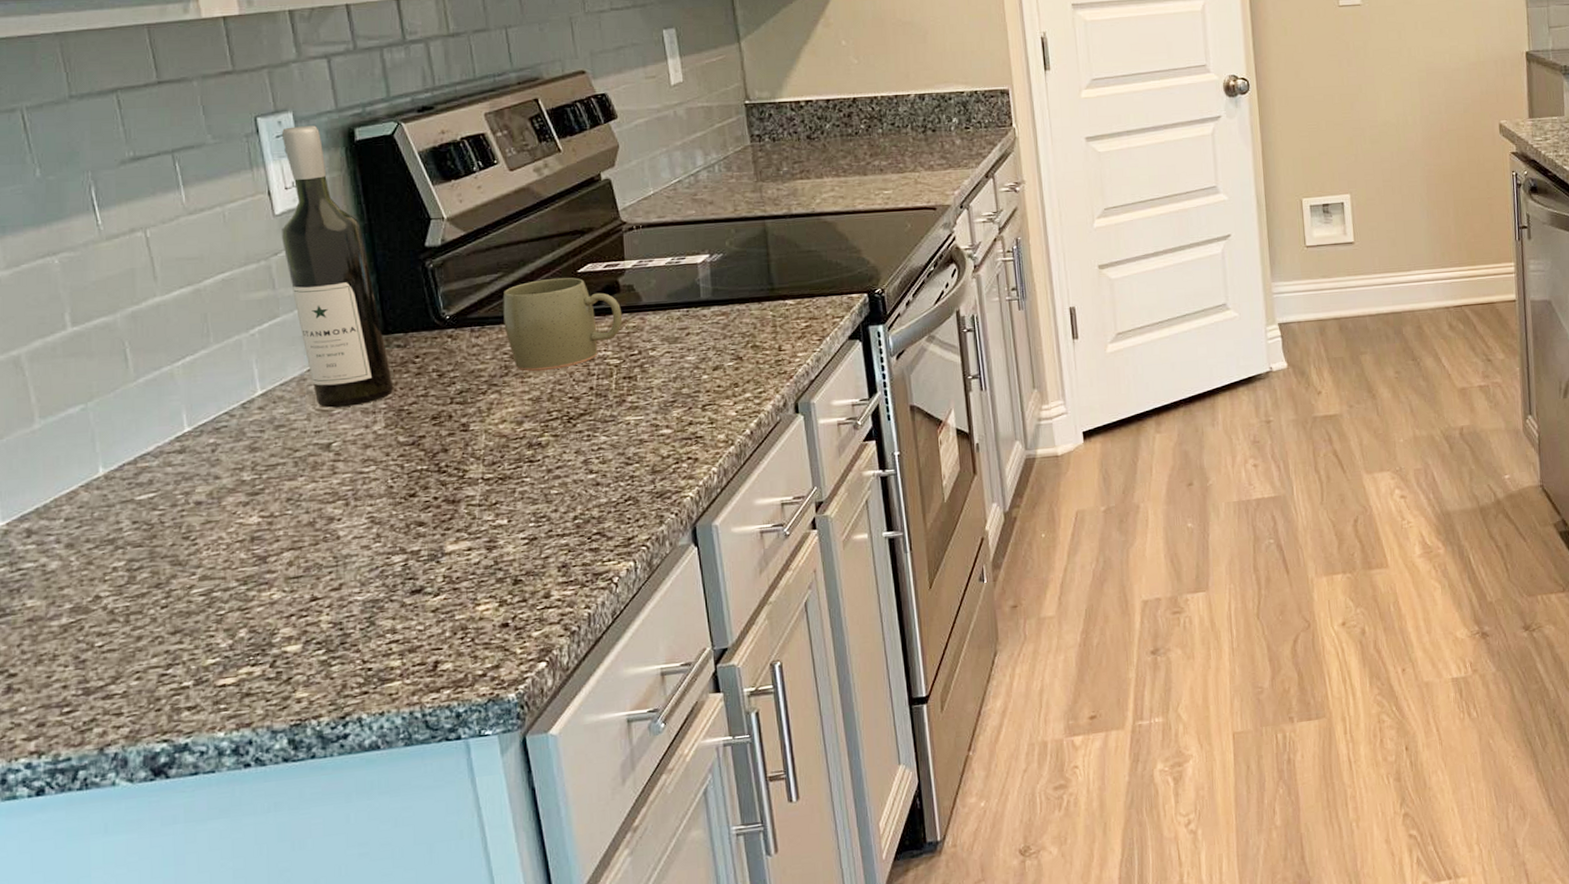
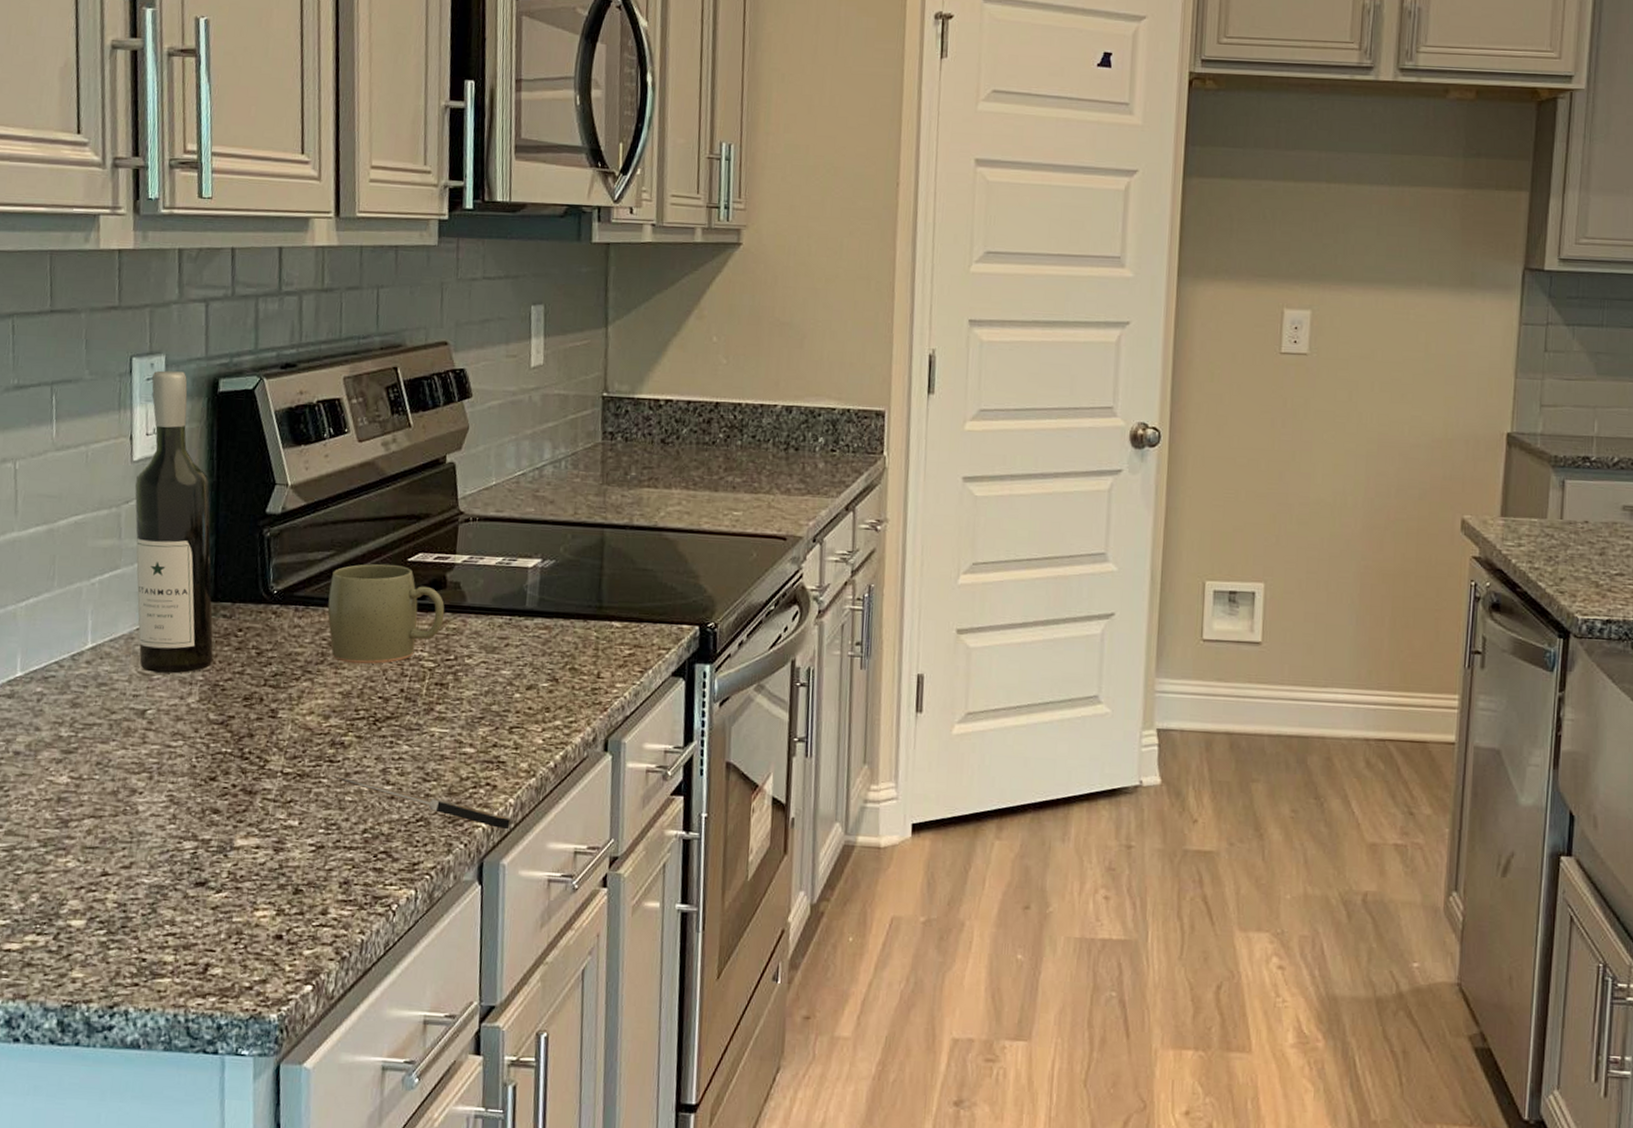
kitchen knife: none [534,473,717,495] -> present [332,776,512,830]

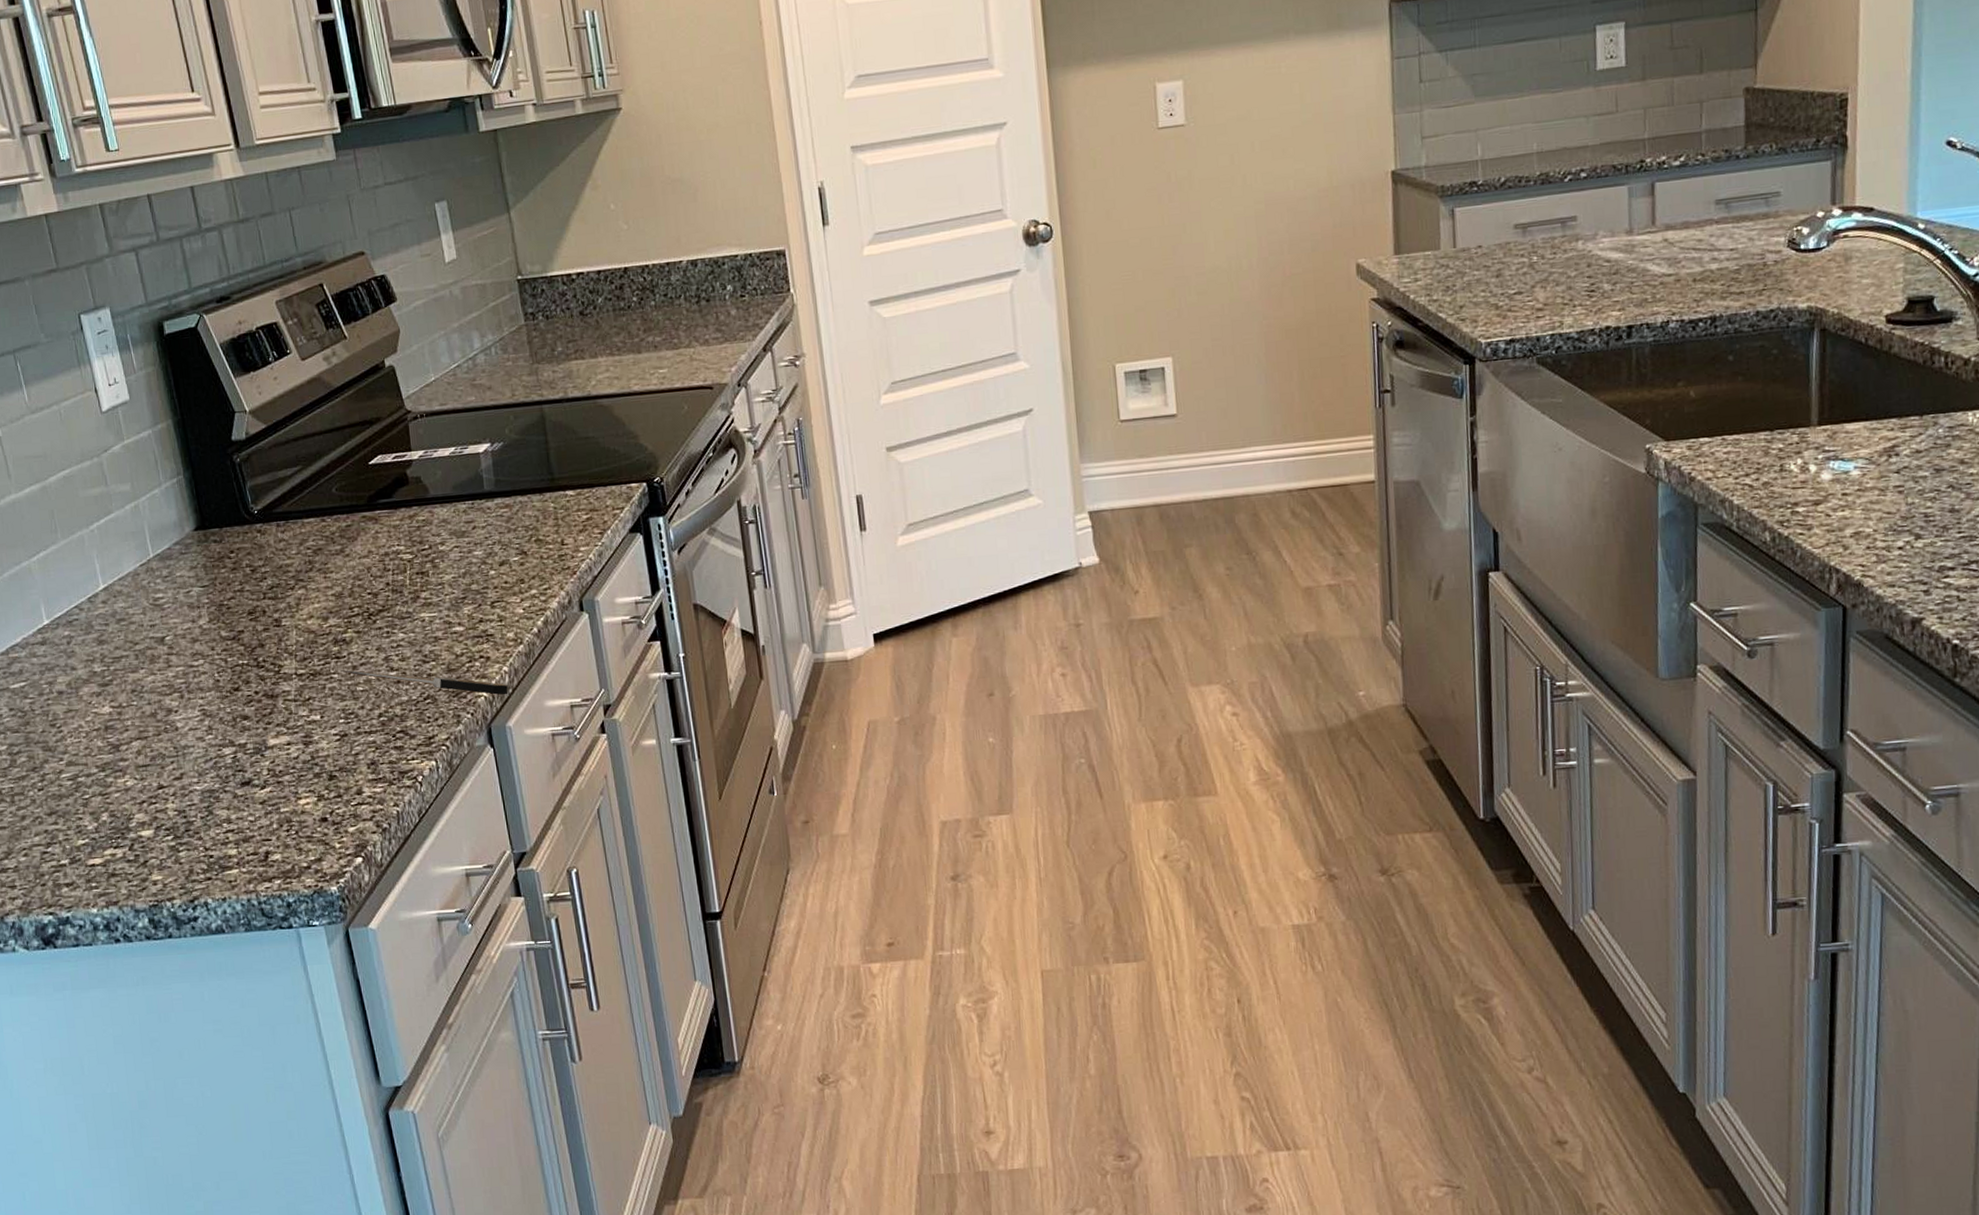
bottle: present [134,370,214,674] -> none [101,321,214,602]
mug: present [327,563,445,665] -> none [303,469,413,567]

